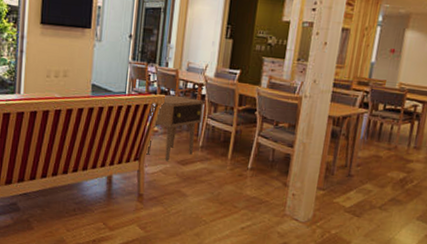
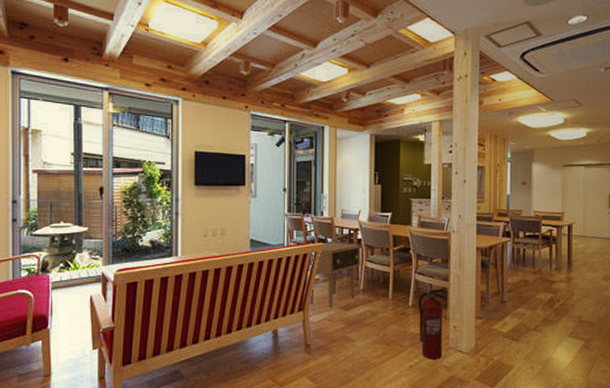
fire extinguisher: none [254,154,289,225] -> present [418,288,446,360]

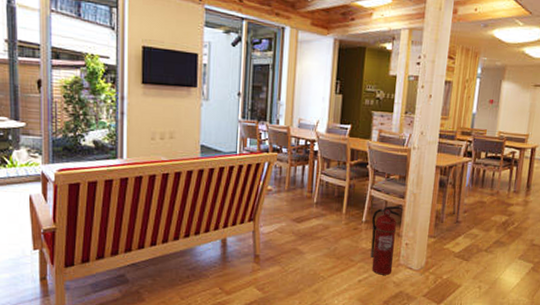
side table: present [309,242,360,307] -> none [260,152,316,219]

